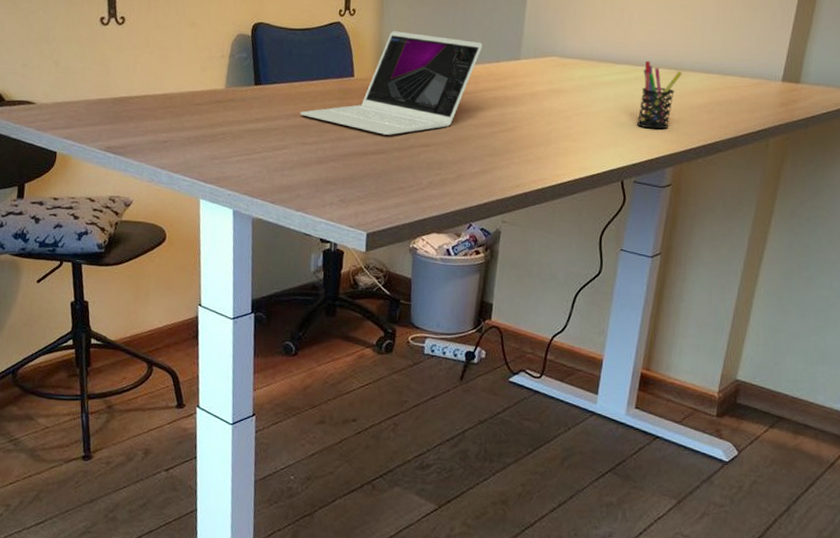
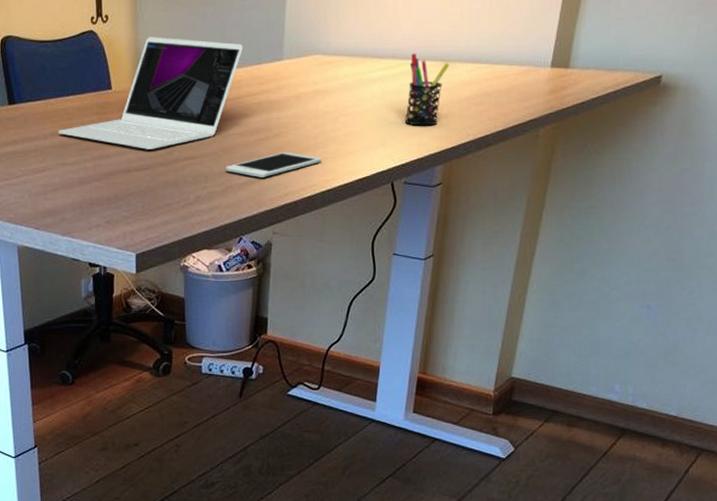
cell phone: none [459,145,554,168] -> present [225,151,322,178]

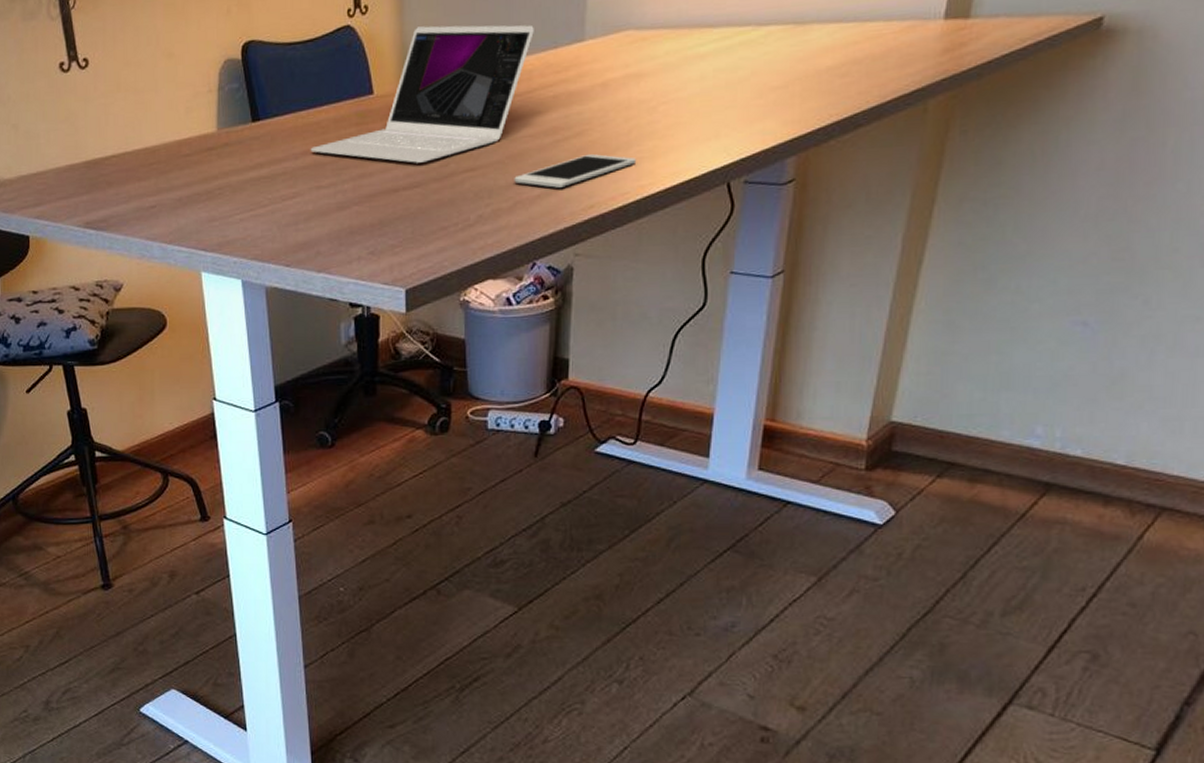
pen holder: present [405,53,450,126] -> none [745,16,805,109]

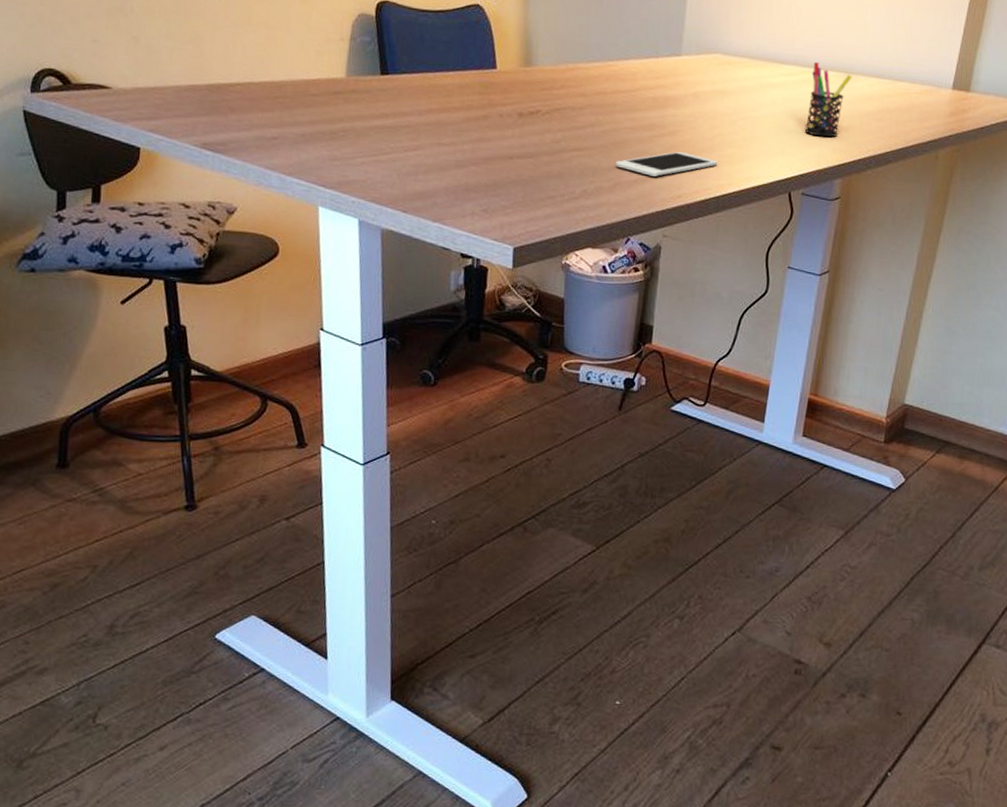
laptop: present [311,25,534,163] -> none [435,17,640,137]
pen holder: none [745,16,805,109] -> present [805,61,852,138]

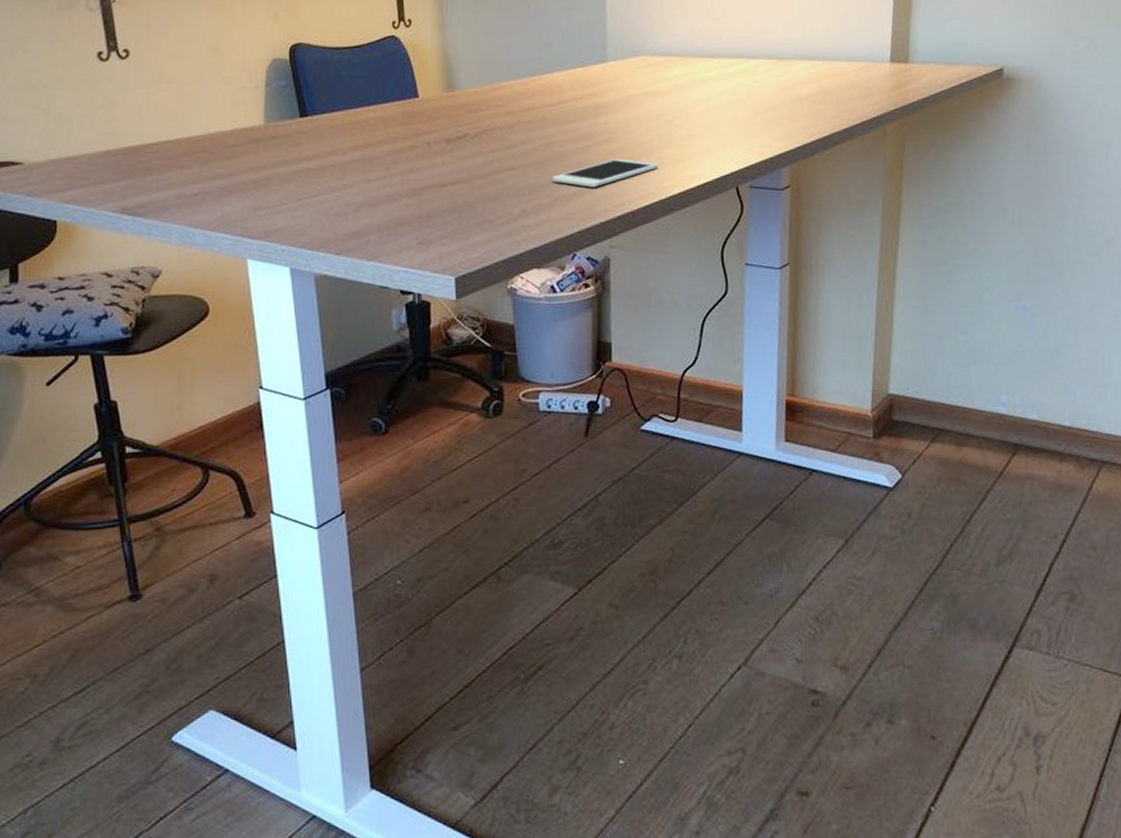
pen holder: present [805,61,852,138] -> none [743,51,786,127]

